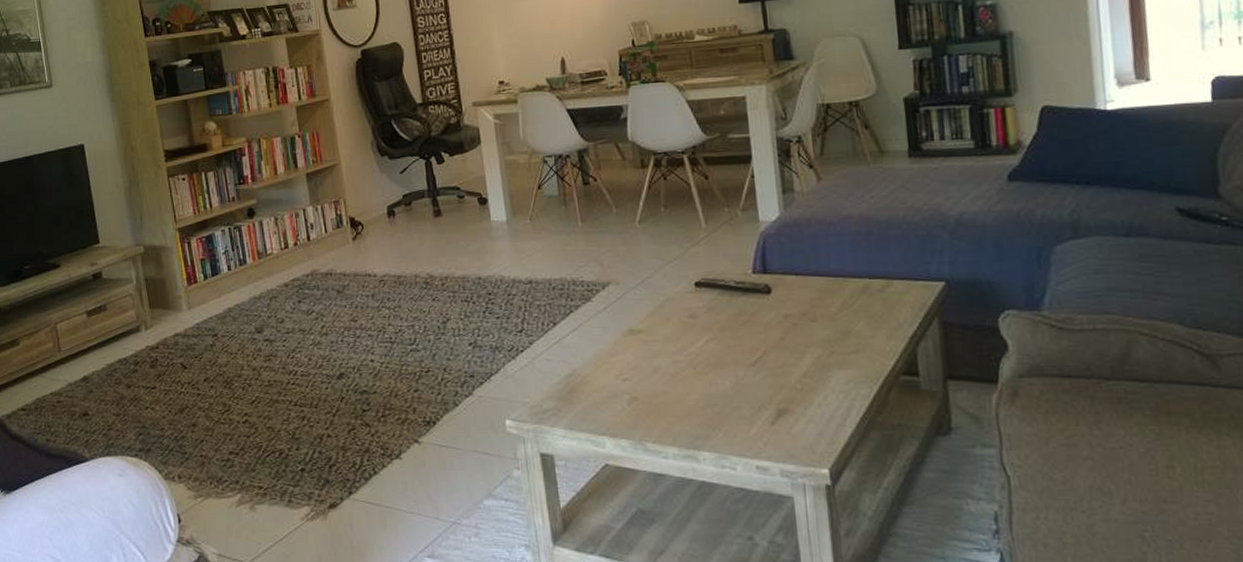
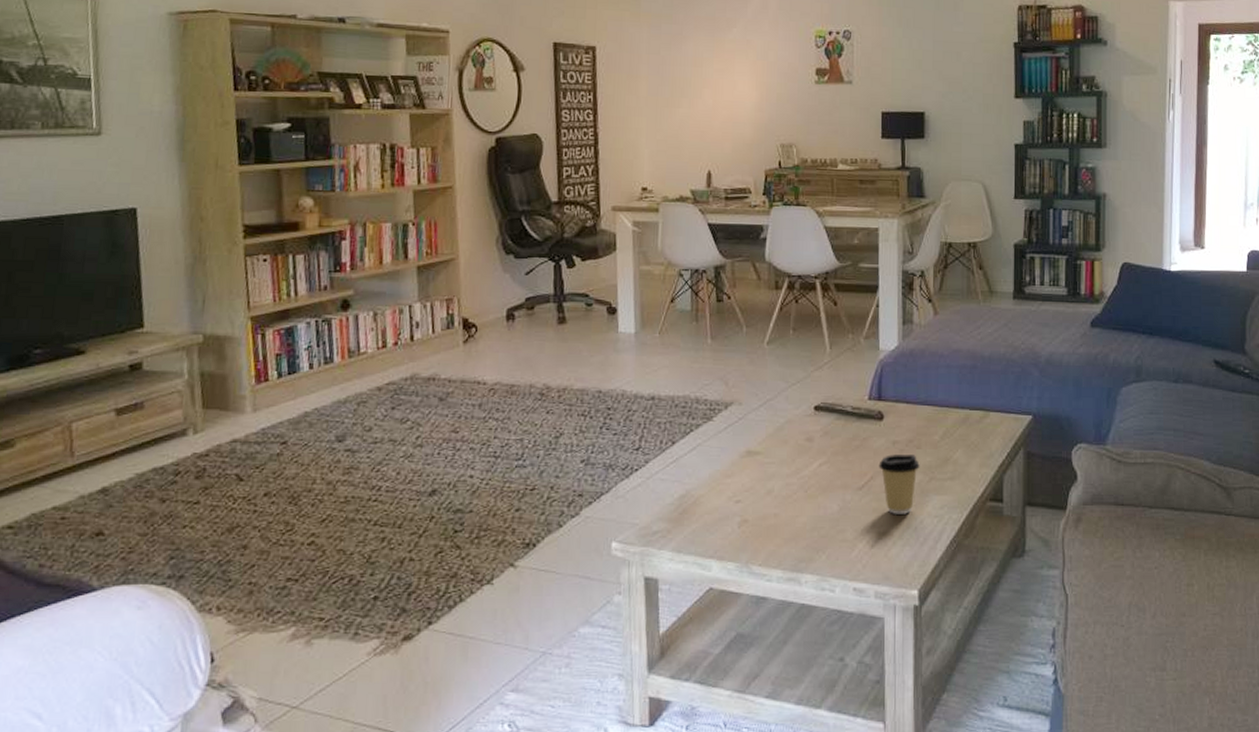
coffee cup: none [771,328,818,390] -> present [878,454,920,514]

